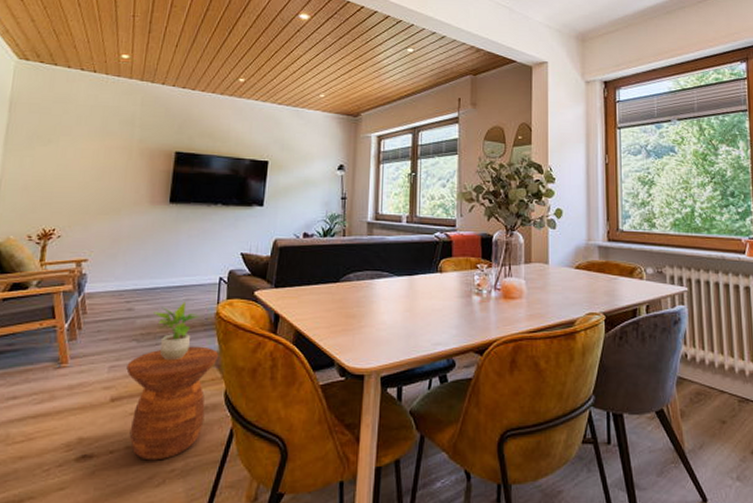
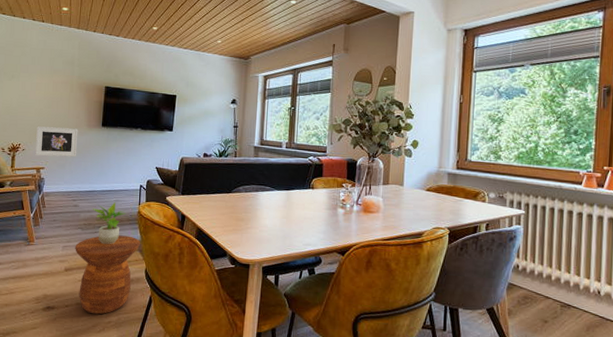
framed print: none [75,205,137,245] -> present [35,126,78,157]

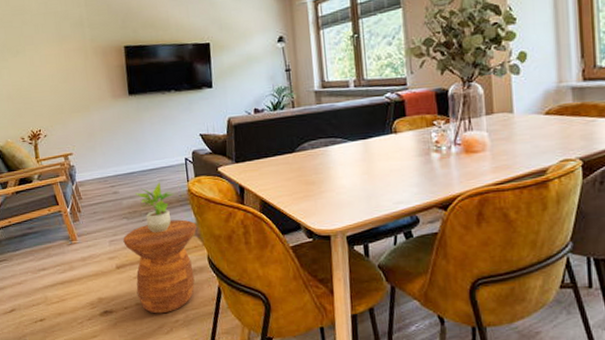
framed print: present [35,126,78,157] -> none [55,102,107,141]

